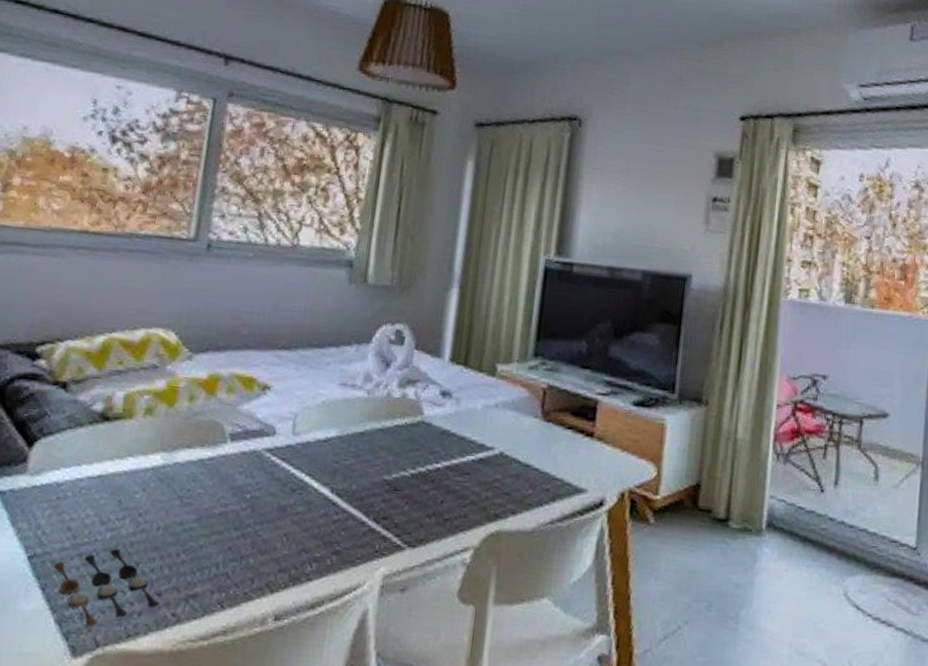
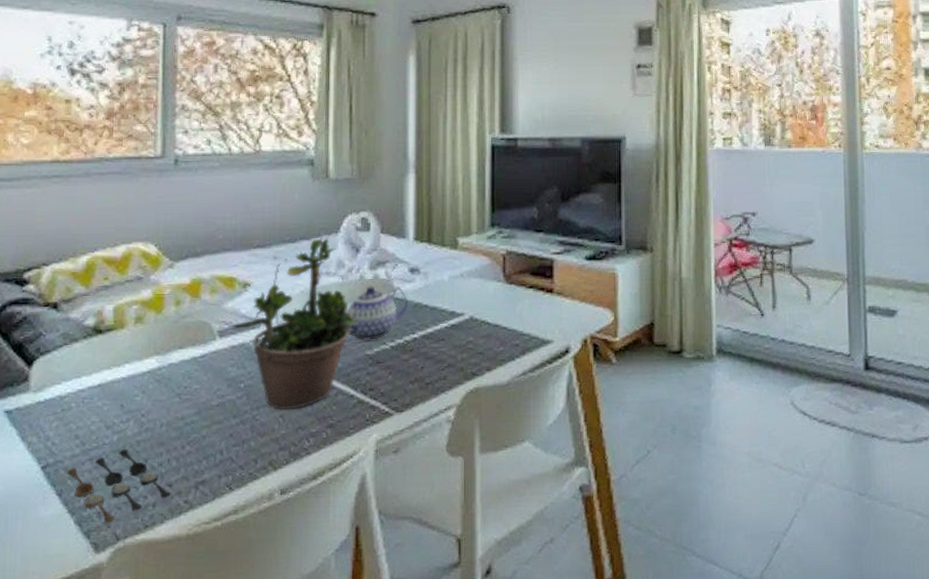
potted plant: none [246,337,378,530] -> present [233,229,357,410]
teapot: none [356,405,436,465] -> present [335,286,409,340]

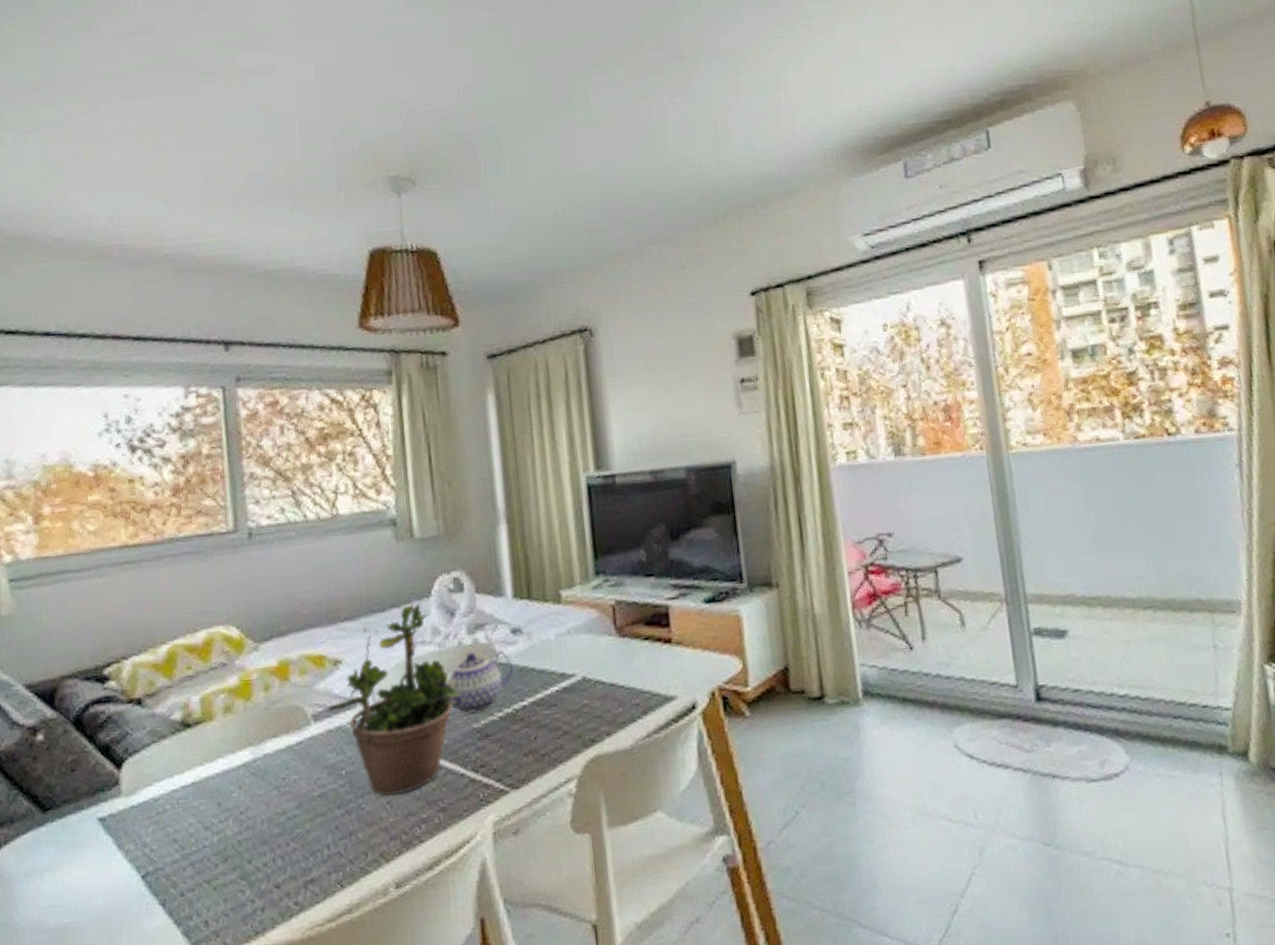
spoon: present [66,448,172,524] -> none [168,850,280,933]

